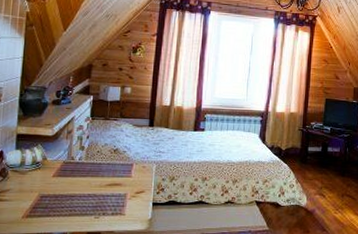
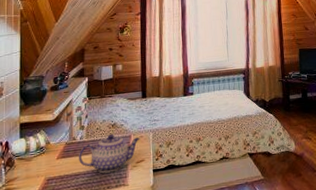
teapot: none [75,159,142,199] -> present [78,134,140,174]

